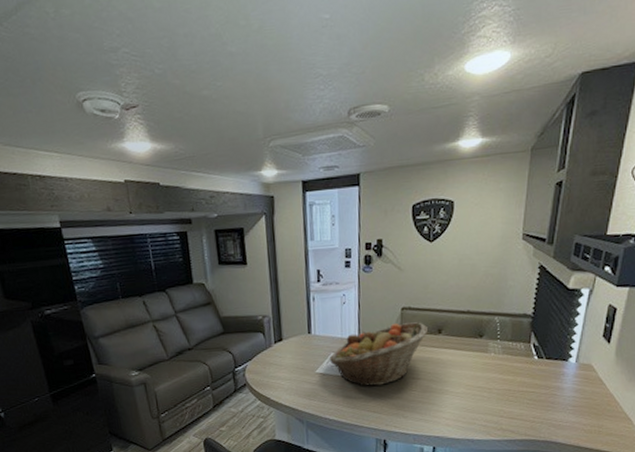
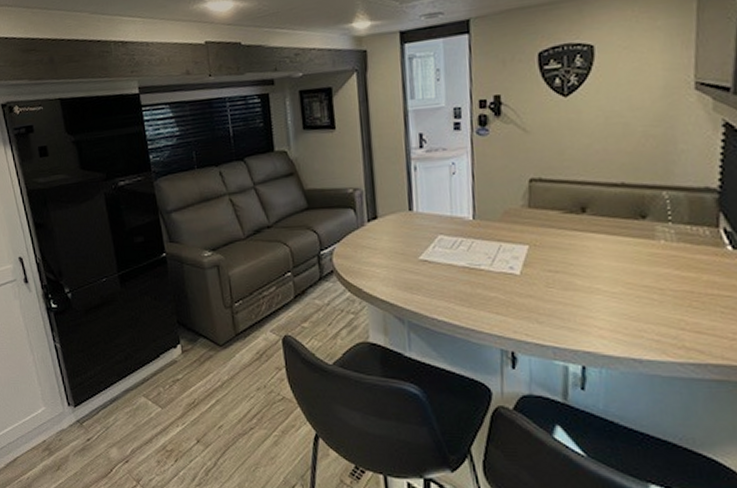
fruit basket: present [329,322,427,387] -> none [435,197,566,279]

